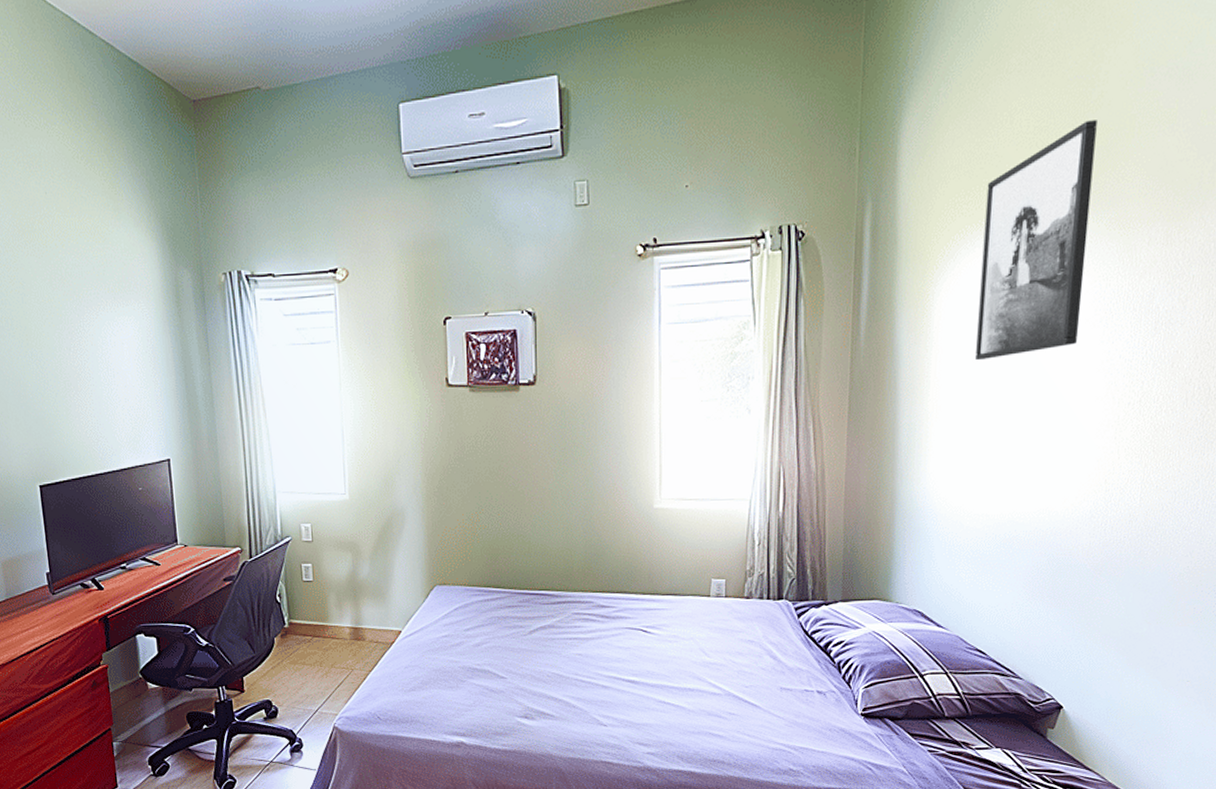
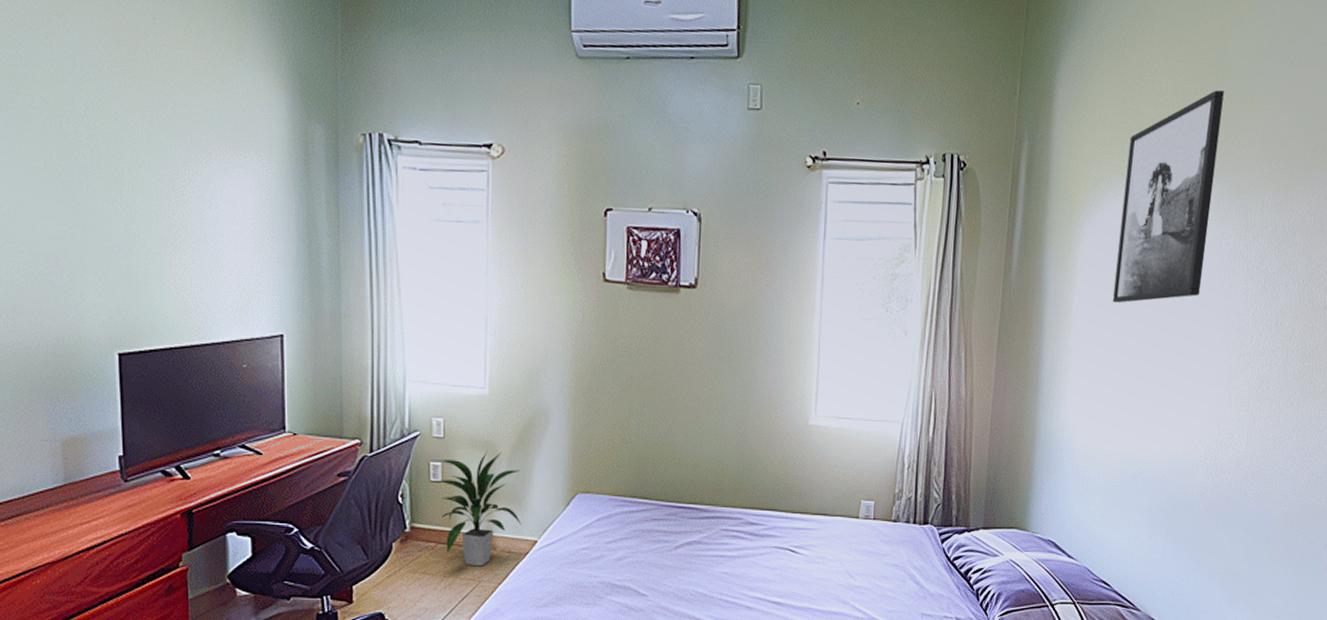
indoor plant: none [307,551,386,656] -> present [436,451,522,567]

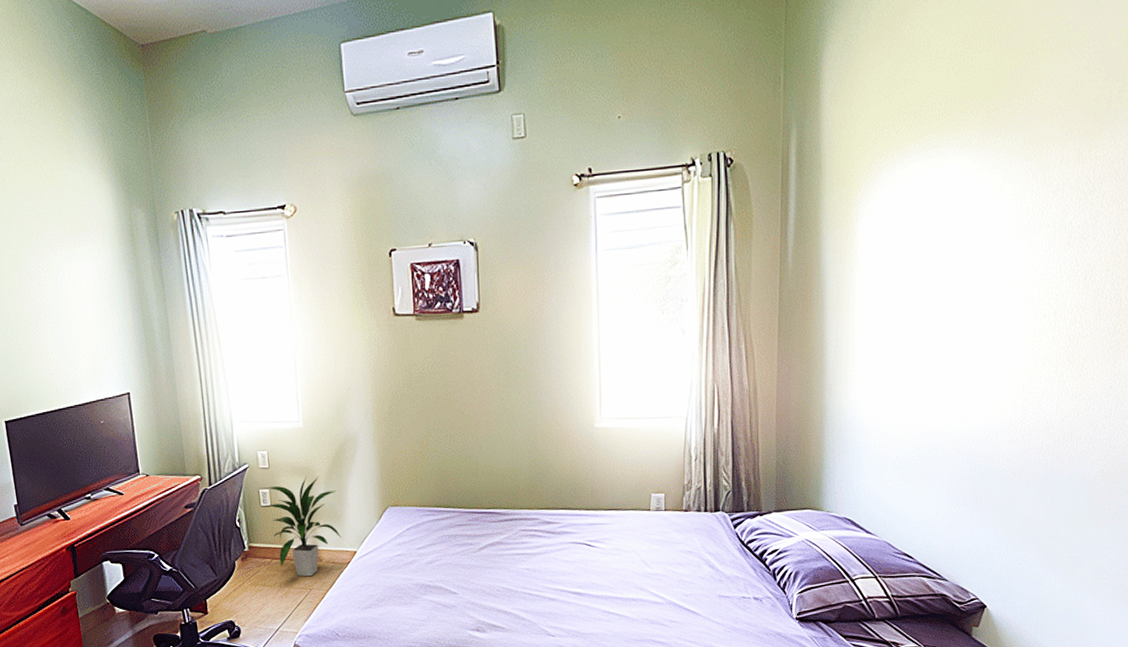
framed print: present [1113,90,1224,303] -> none [898,44,1010,278]

